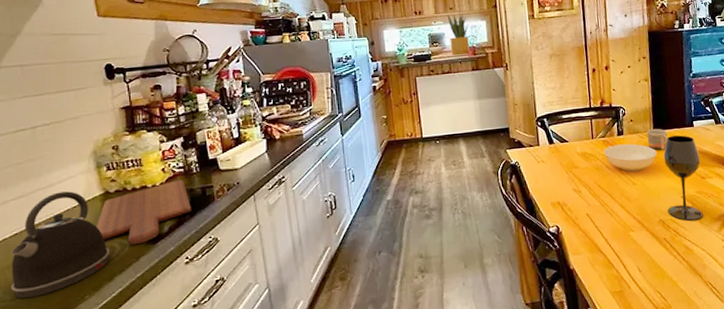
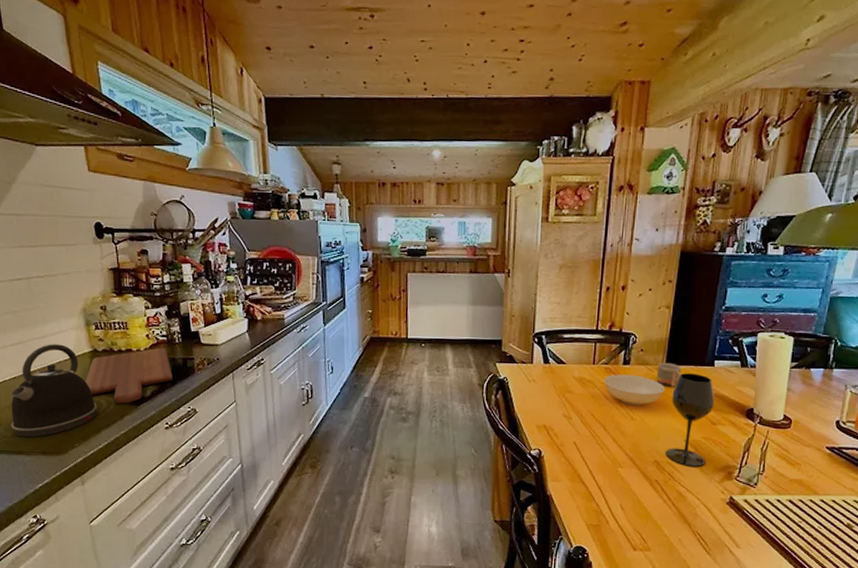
planter: present [447,12,470,56] -> none [449,205,472,255]

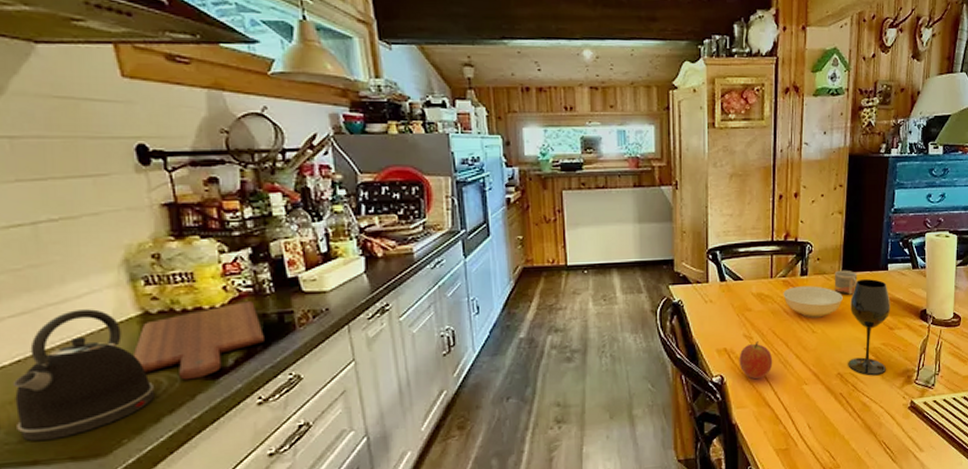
fruit: none [557,422,590,457] -> present [739,341,773,379]

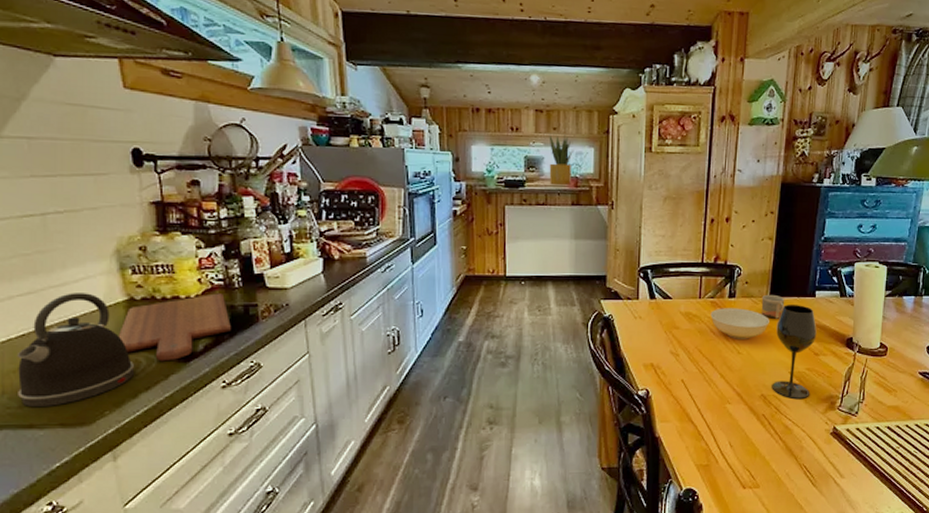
planter: none [606,111,632,167] -> present [549,133,573,186]
fruit: present [739,341,773,379] -> none [664,359,698,395]

